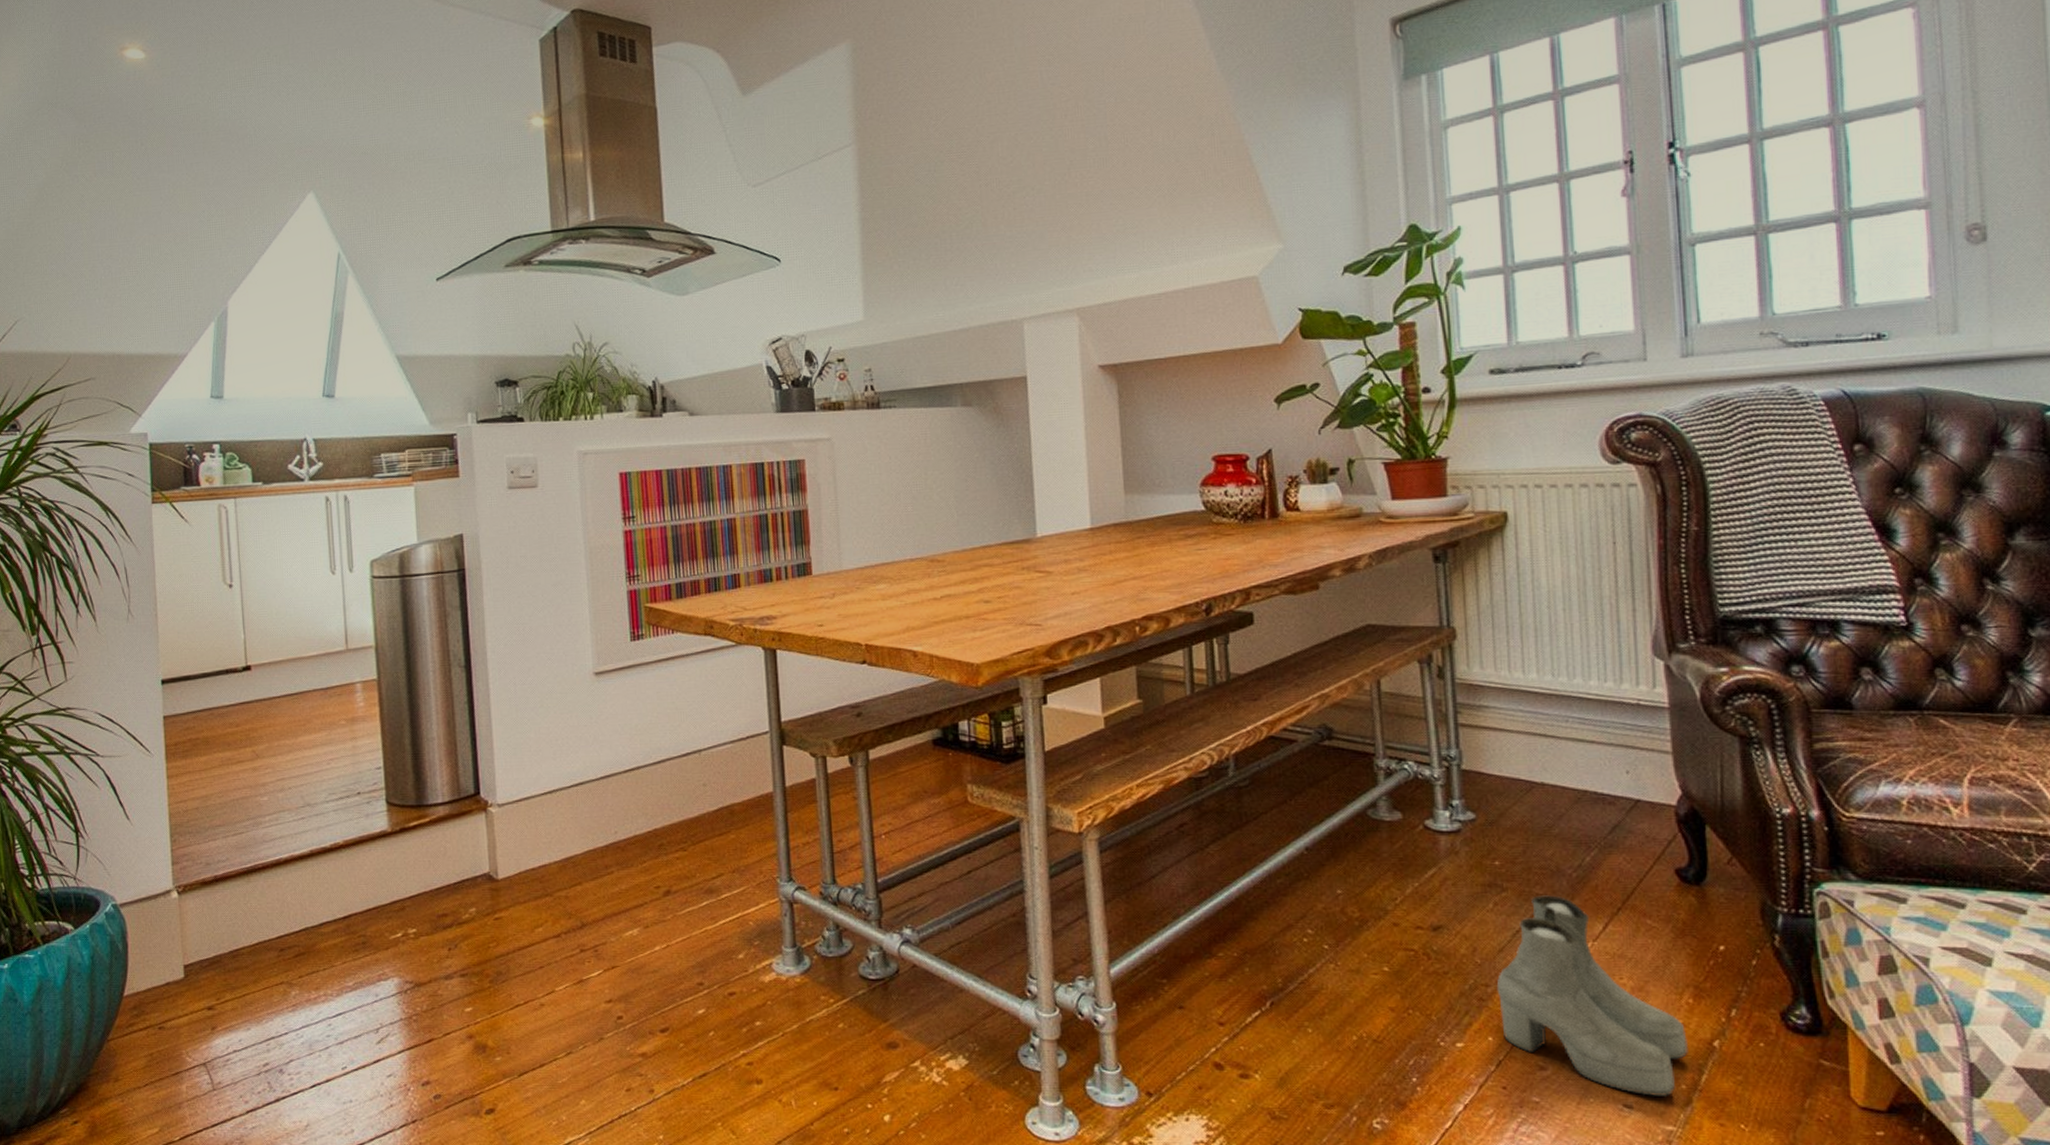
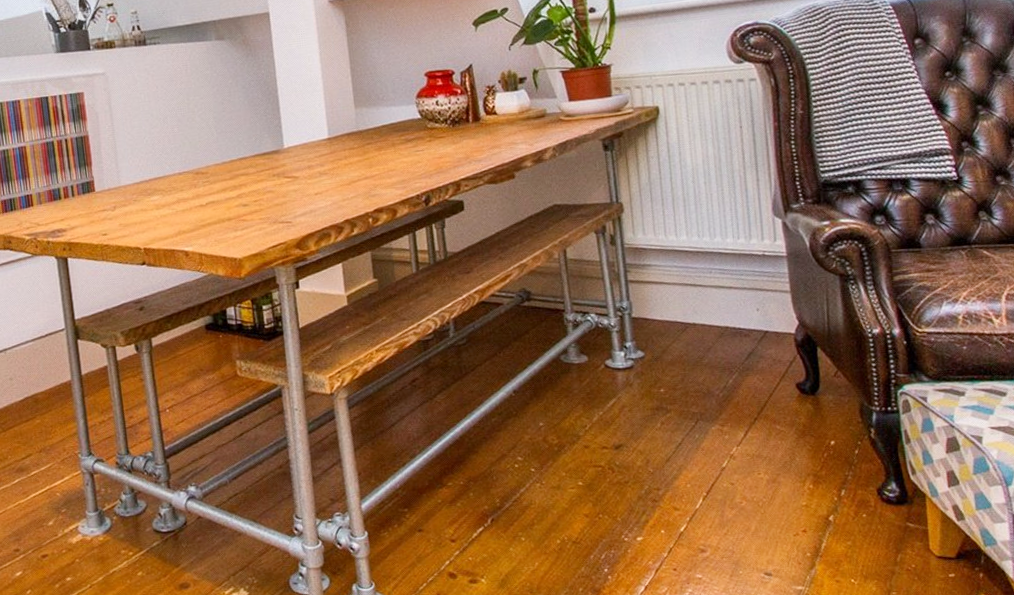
boots: present [1496,895,1688,1098] -> none [665,412,811,565]

